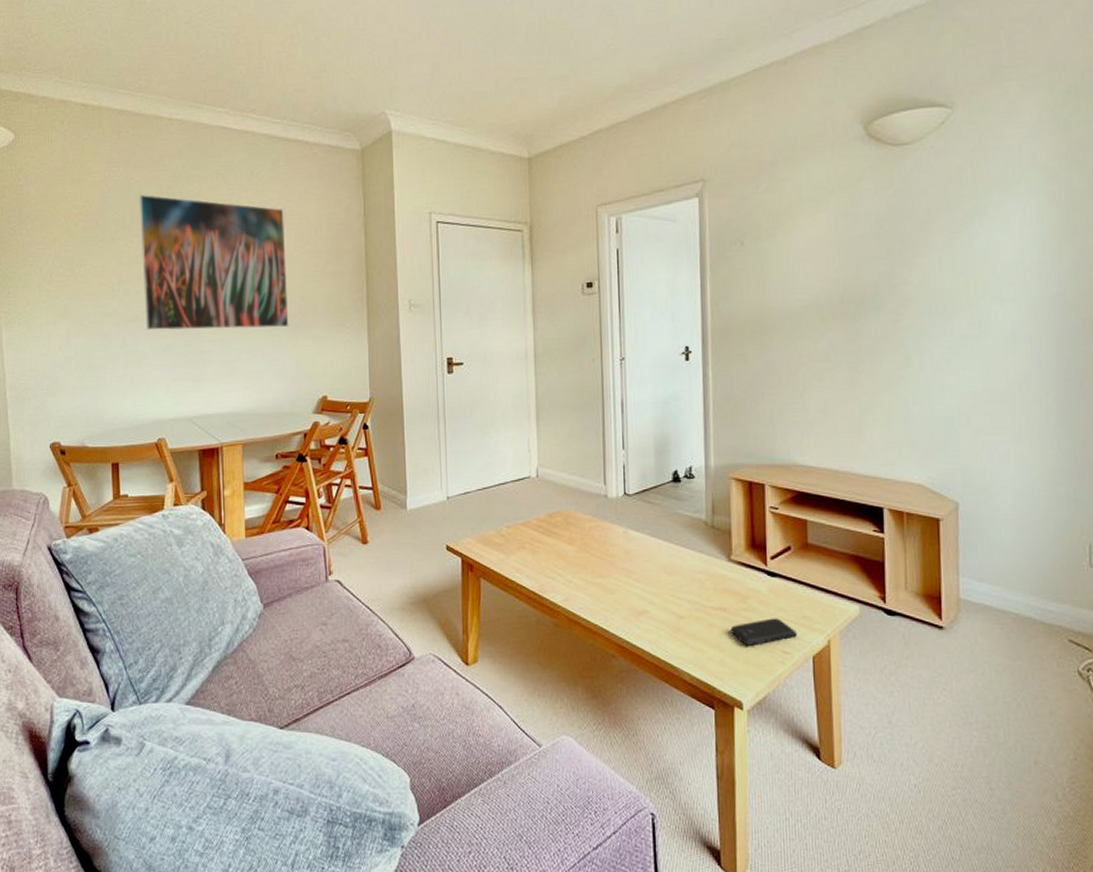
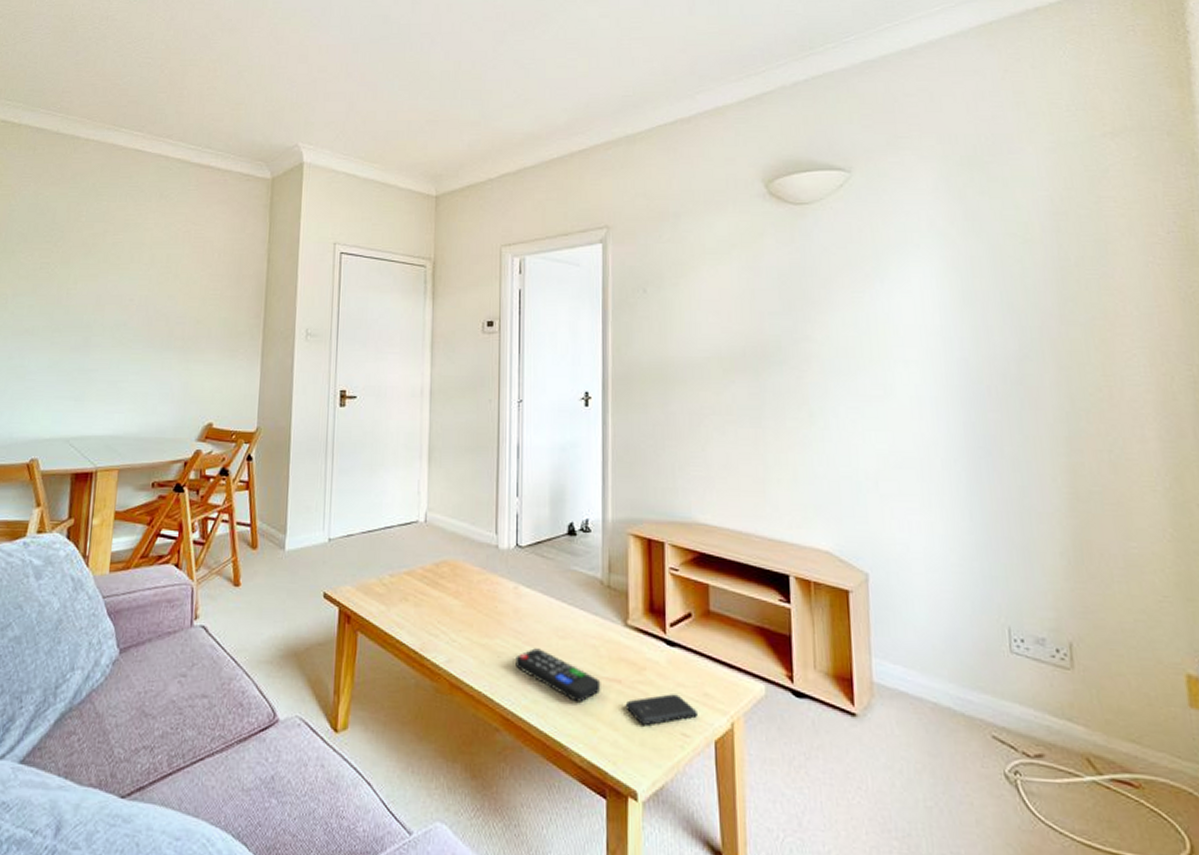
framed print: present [139,194,289,331] -> none [34,209,189,350]
remote control: none [628,585,708,629] -> present [515,648,601,702]

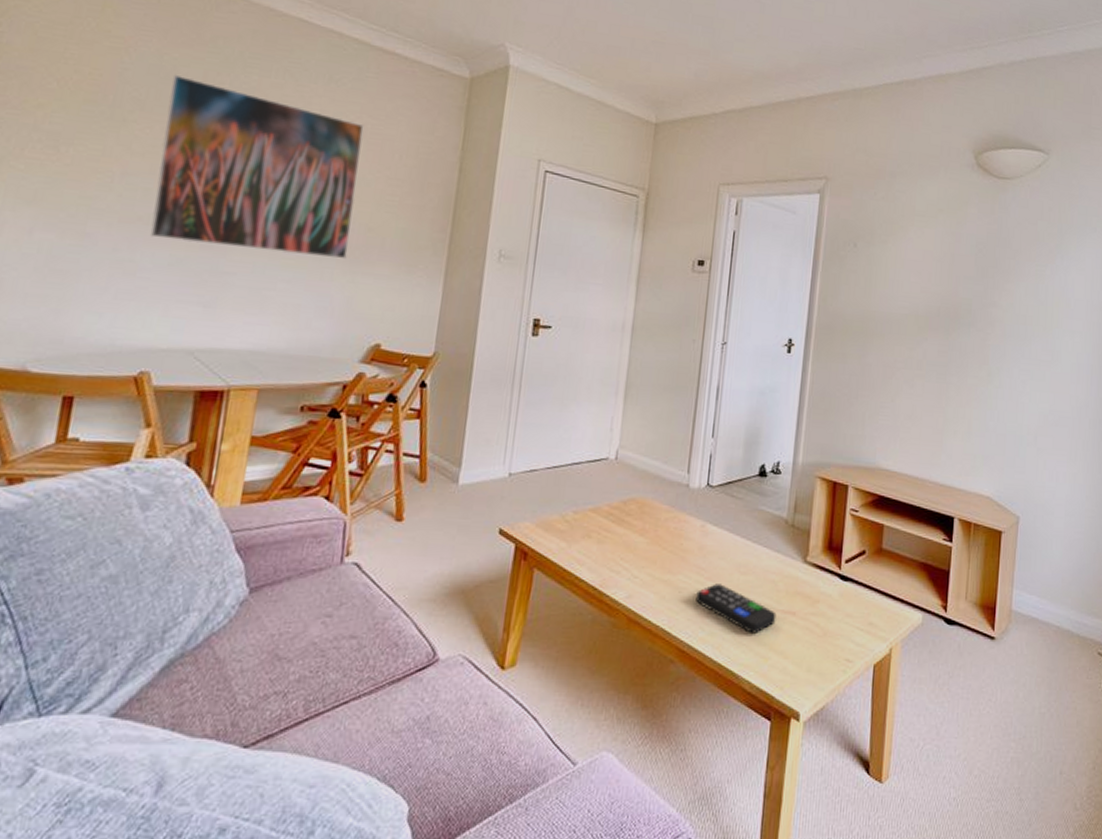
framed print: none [34,209,189,350] -> present [150,74,364,259]
smartphone: present [625,694,697,725] -> none [796,624,861,653]

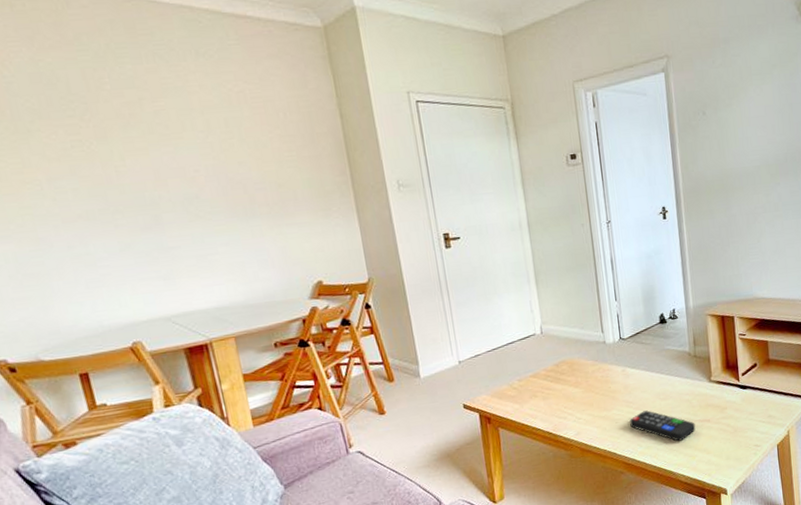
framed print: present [150,74,364,259] -> none [54,78,269,230]

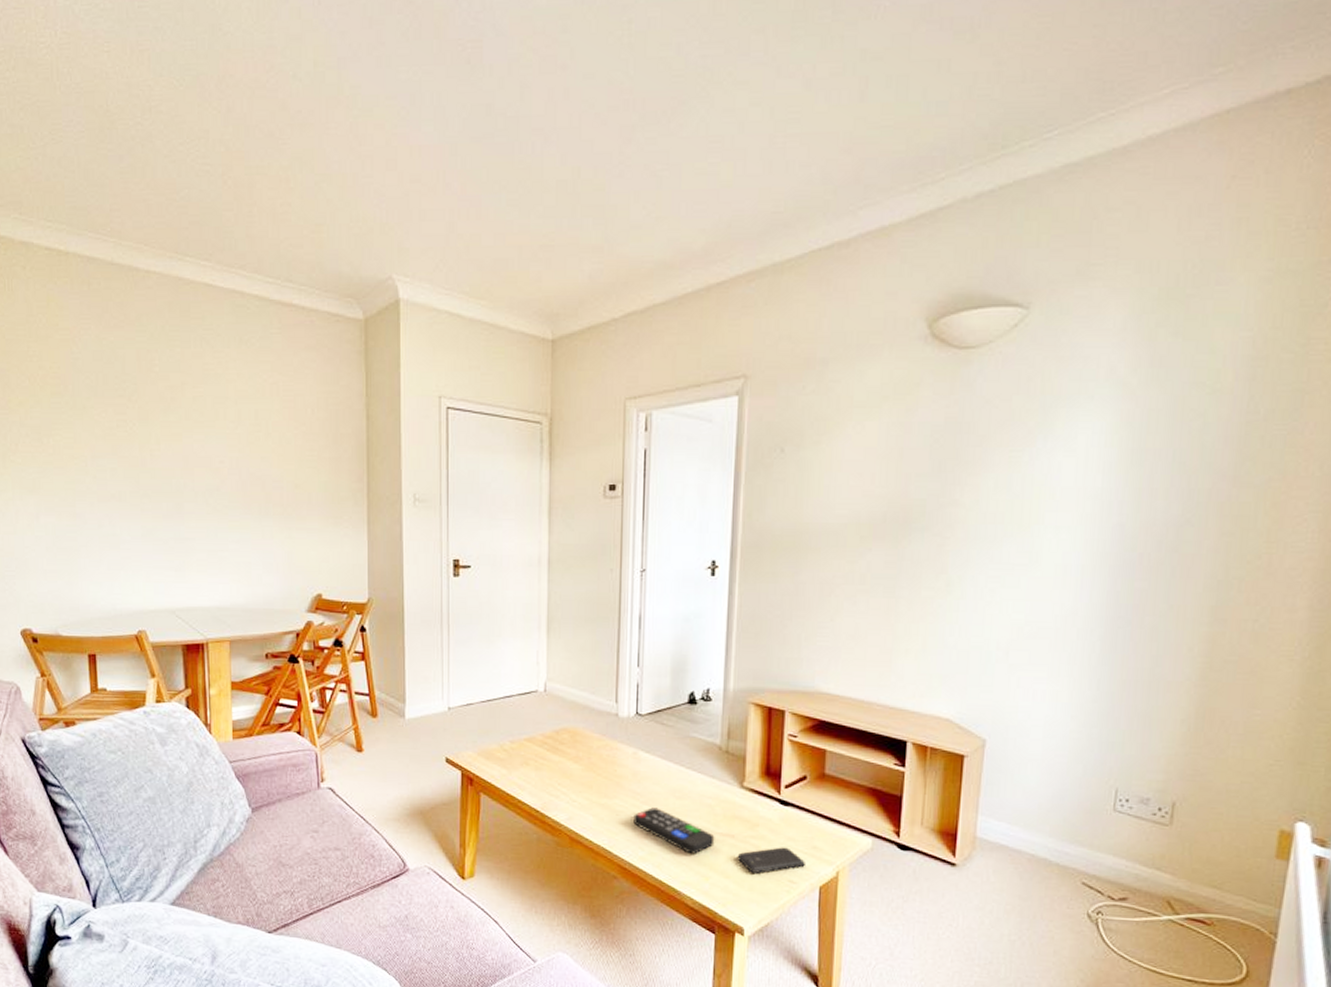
smartphone: none [714,420,765,446] -> present [737,847,805,873]

